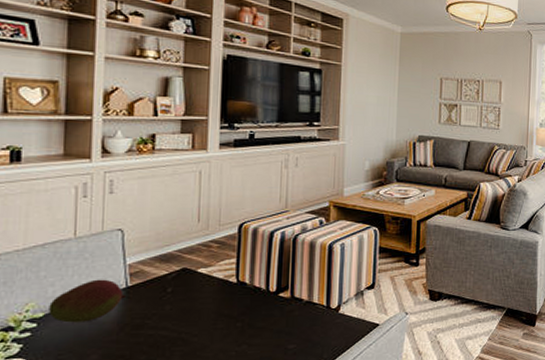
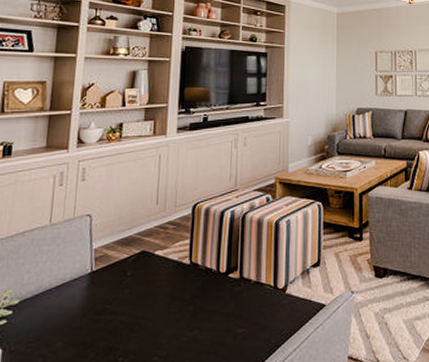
fruit: present [49,279,127,323] -> none [23,264,92,310]

